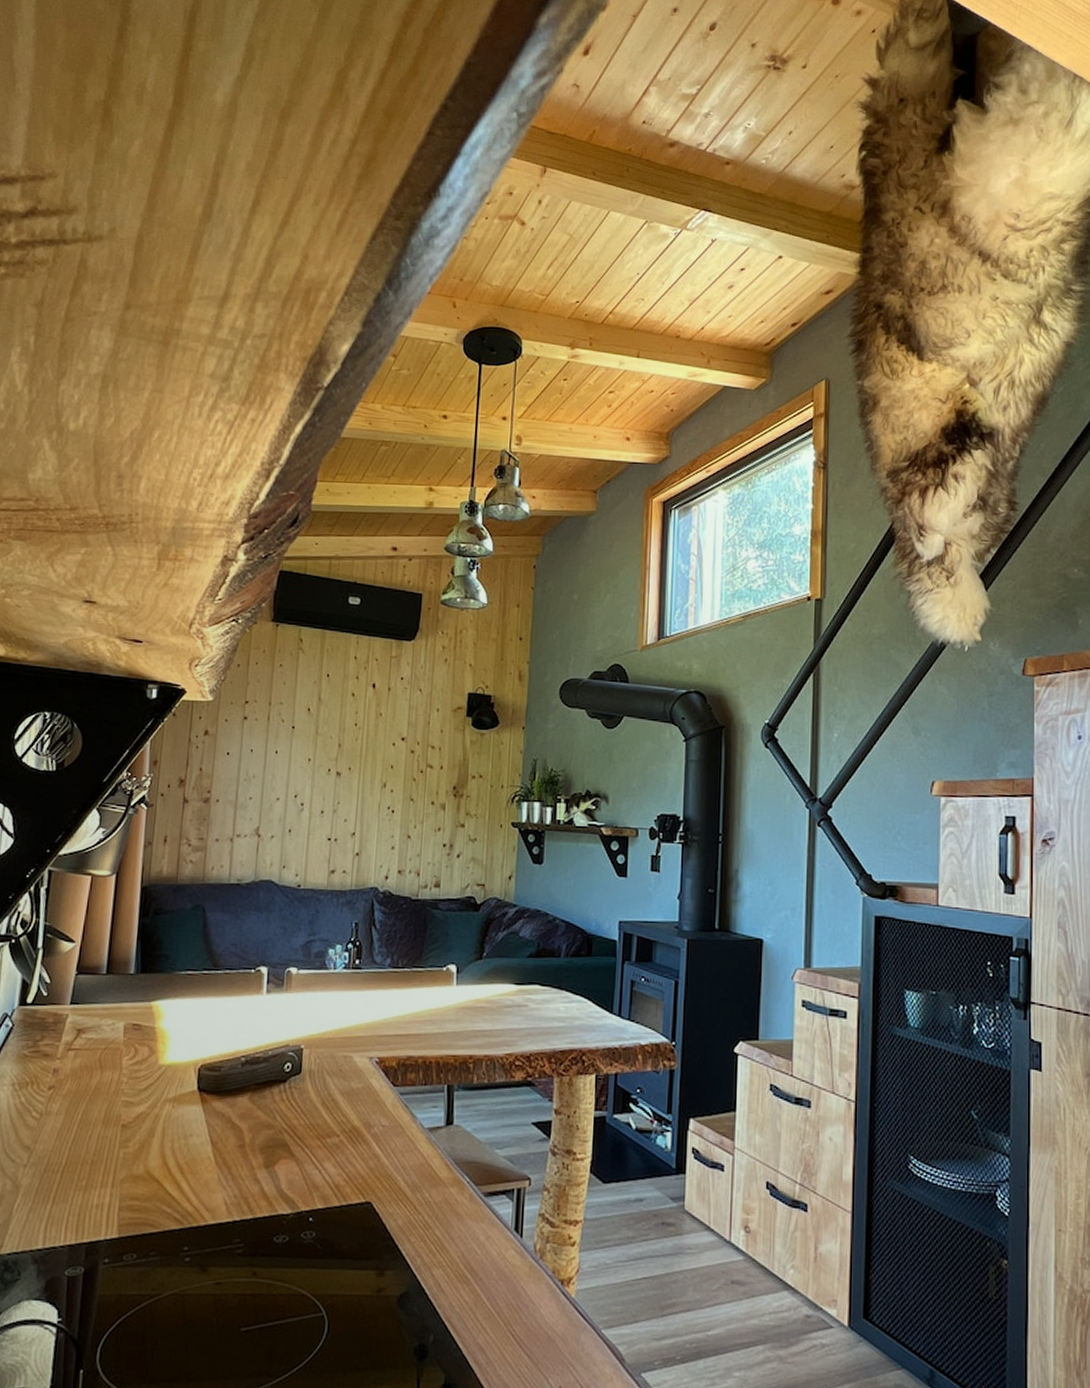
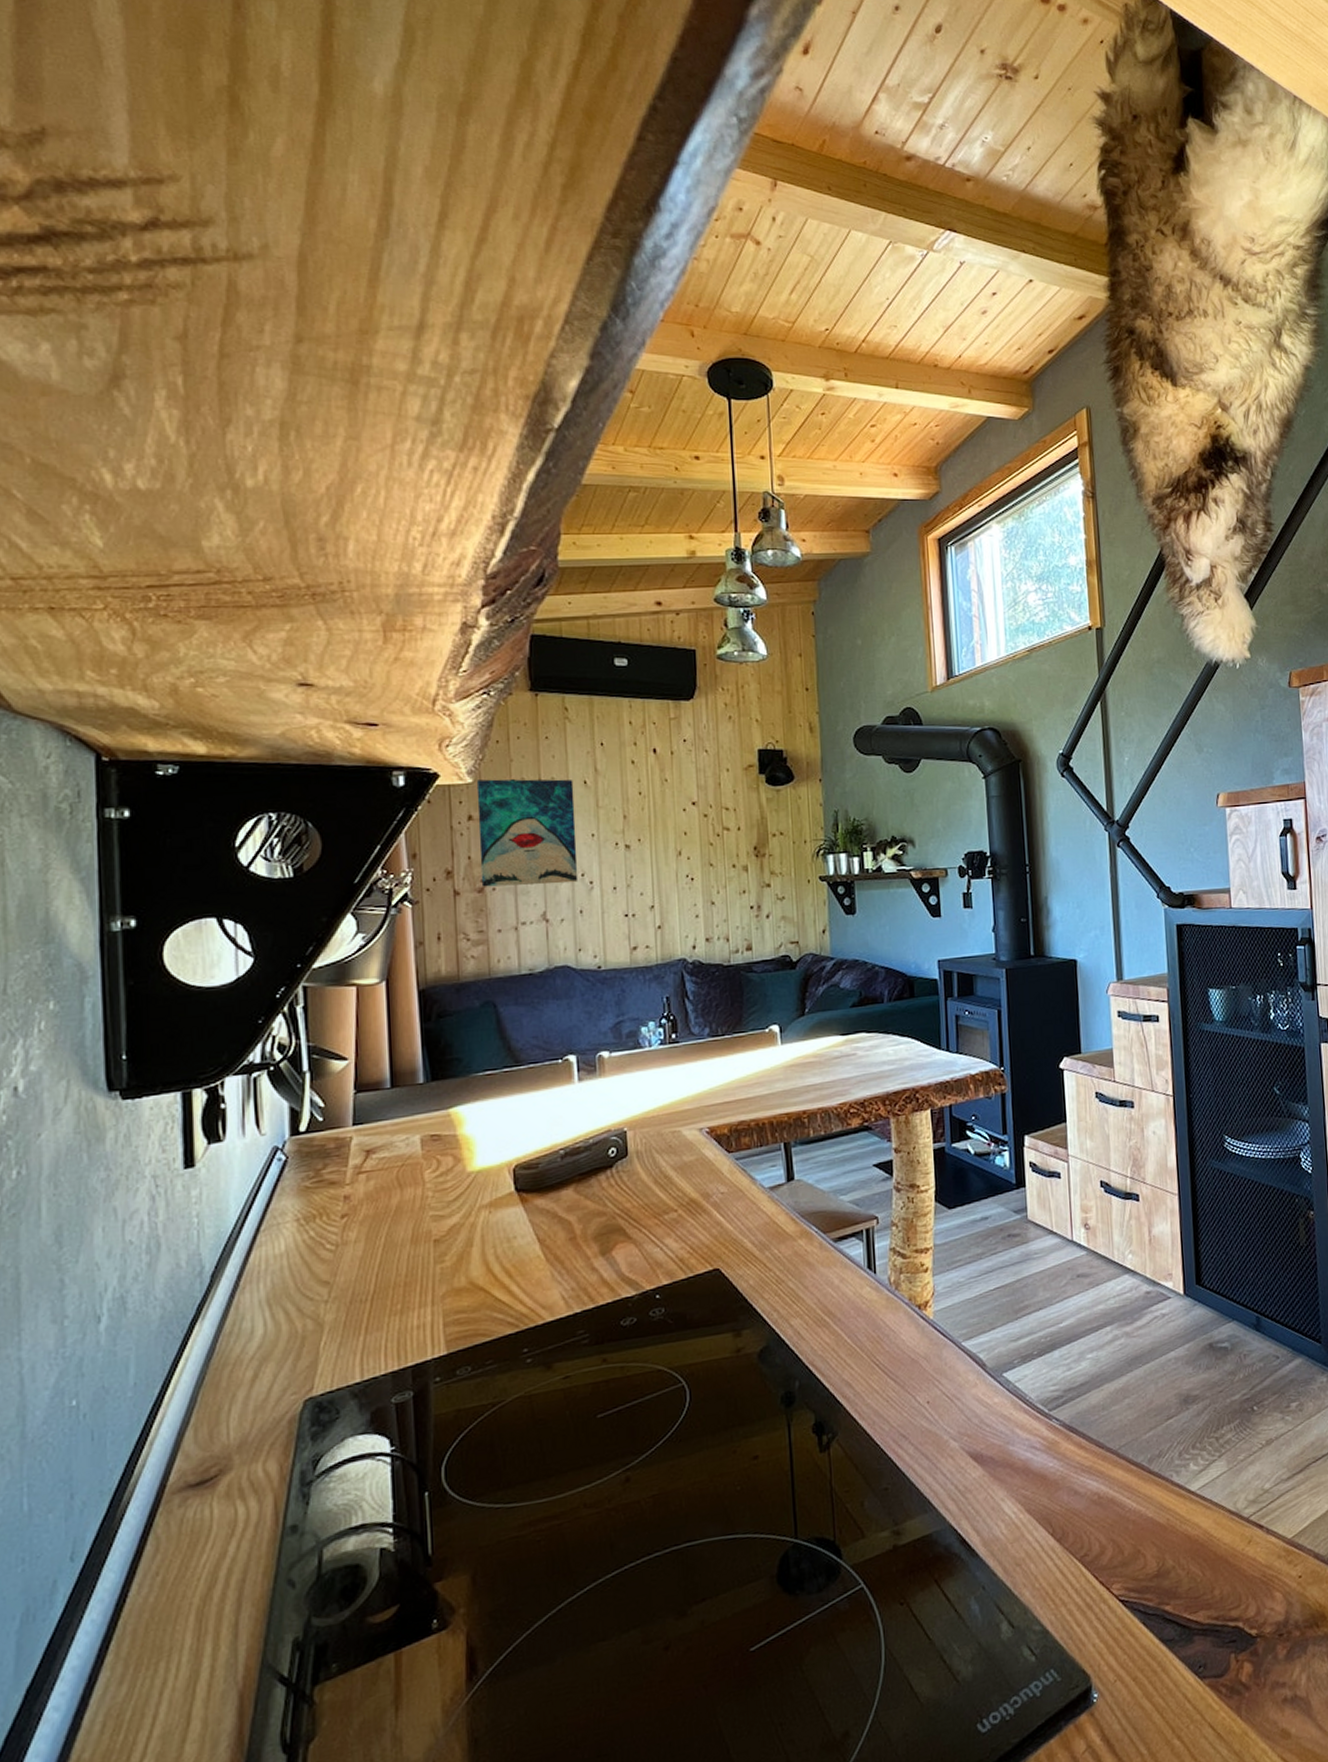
wall art: none [207,699,299,803] -> present [476,779,579,887]

